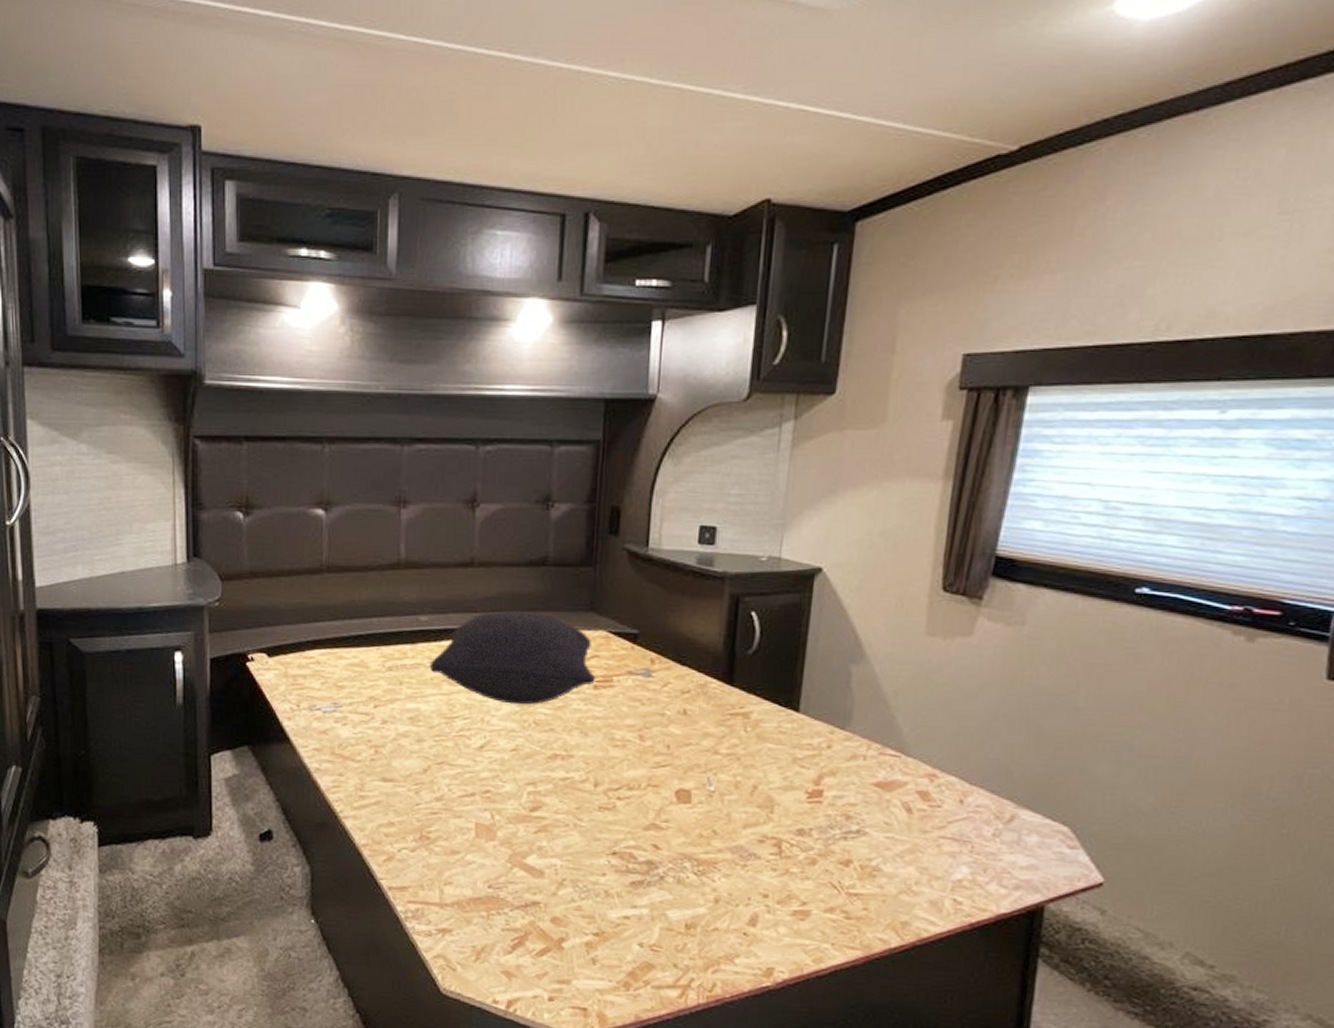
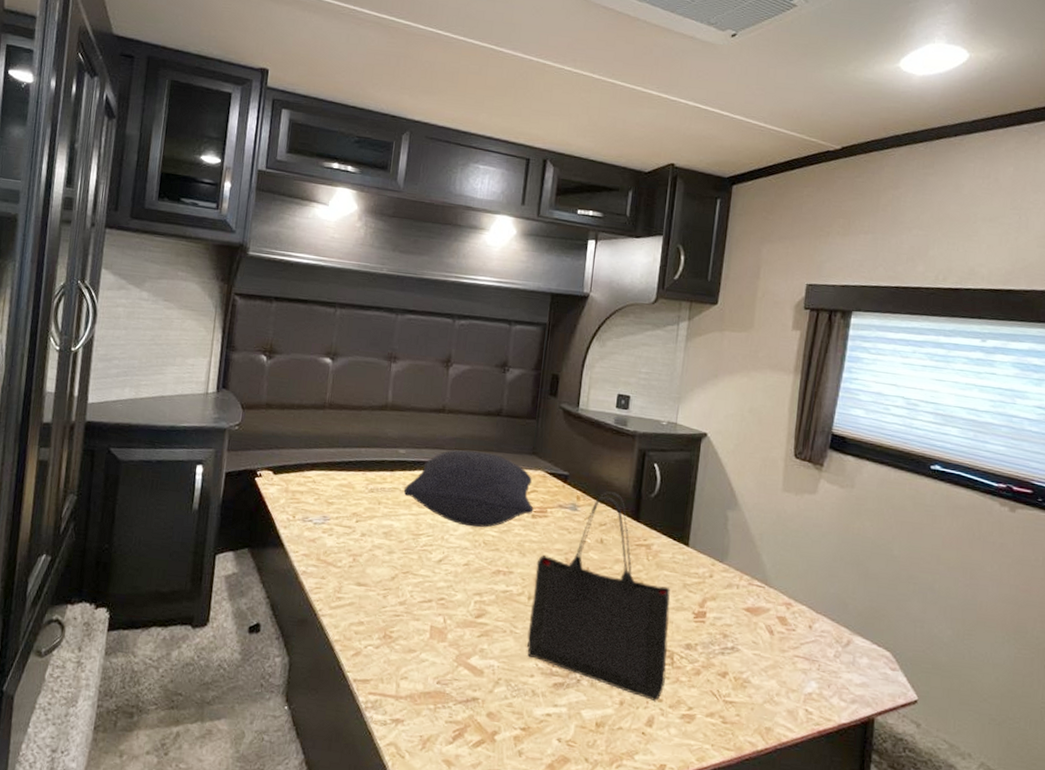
tote bag: none [595,650,777,898] -> present [527,491,671,702]

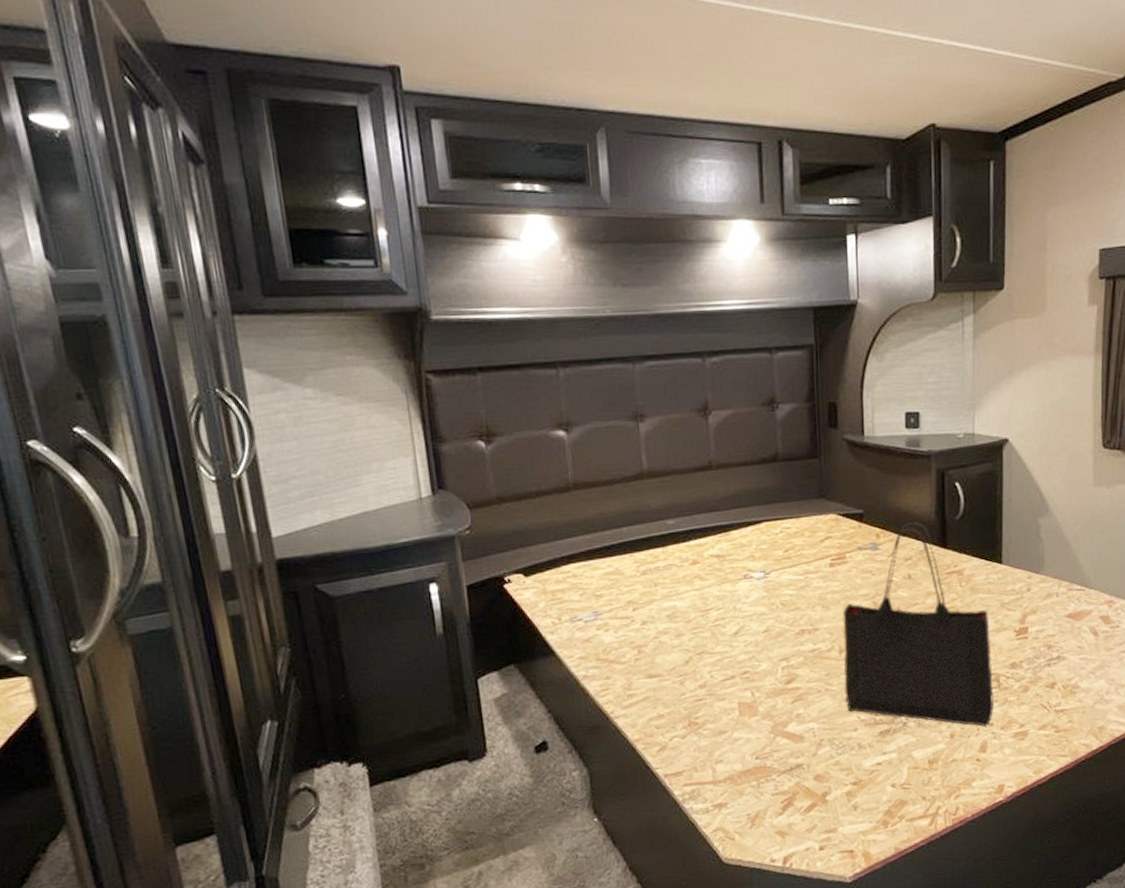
pillow: present [403,449,534,528] -> none [681,505,831,590]

